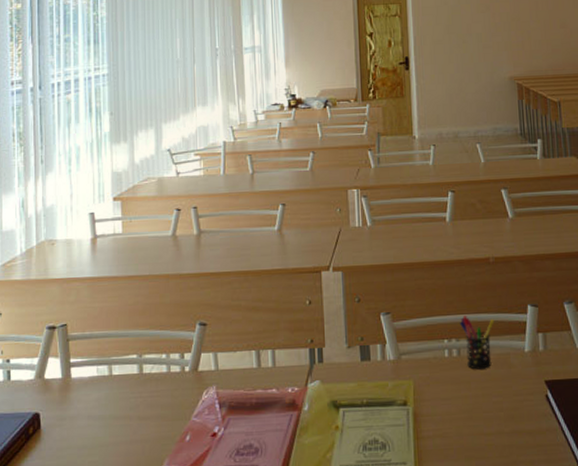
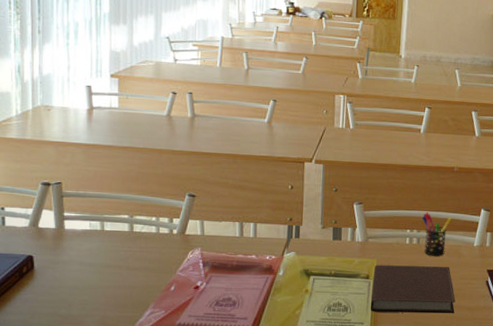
notebook: none [411,382,513,448] -> present [370,265,456,314]

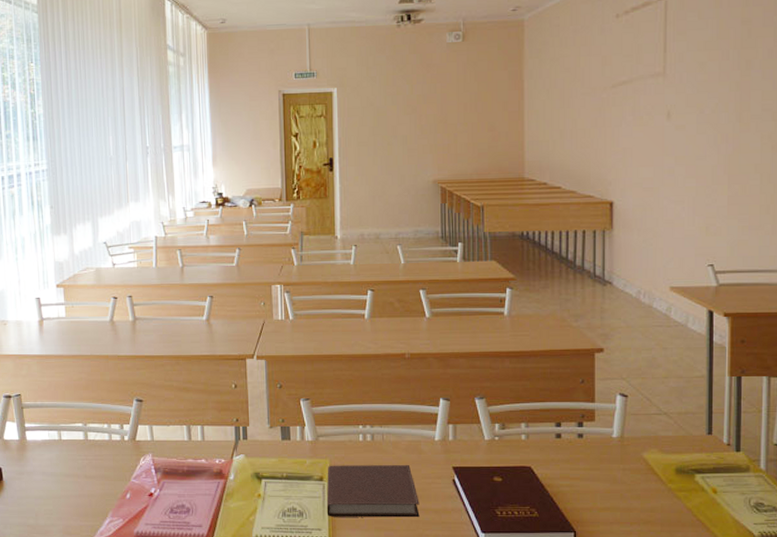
pen holder: present [422,212,452,256] -> none [375,405,407,453]

